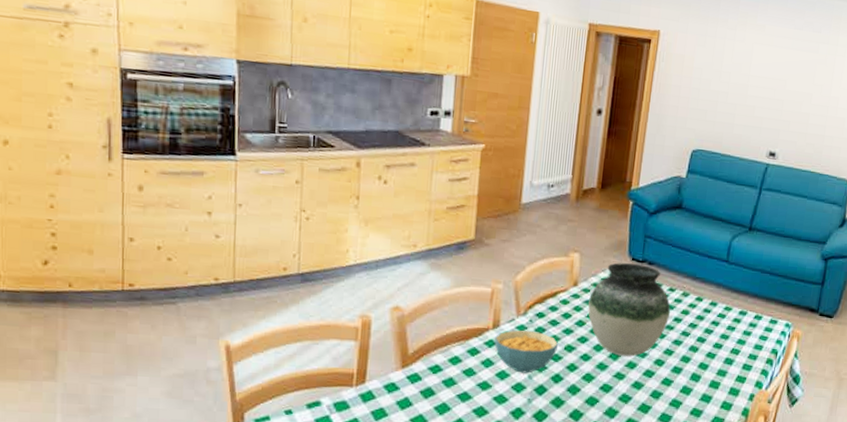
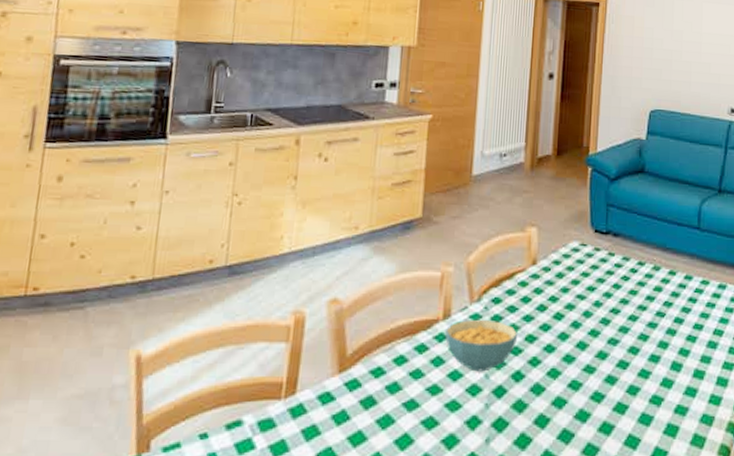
vase: present [588,262,670,357] -> none [549,236,641,345]

